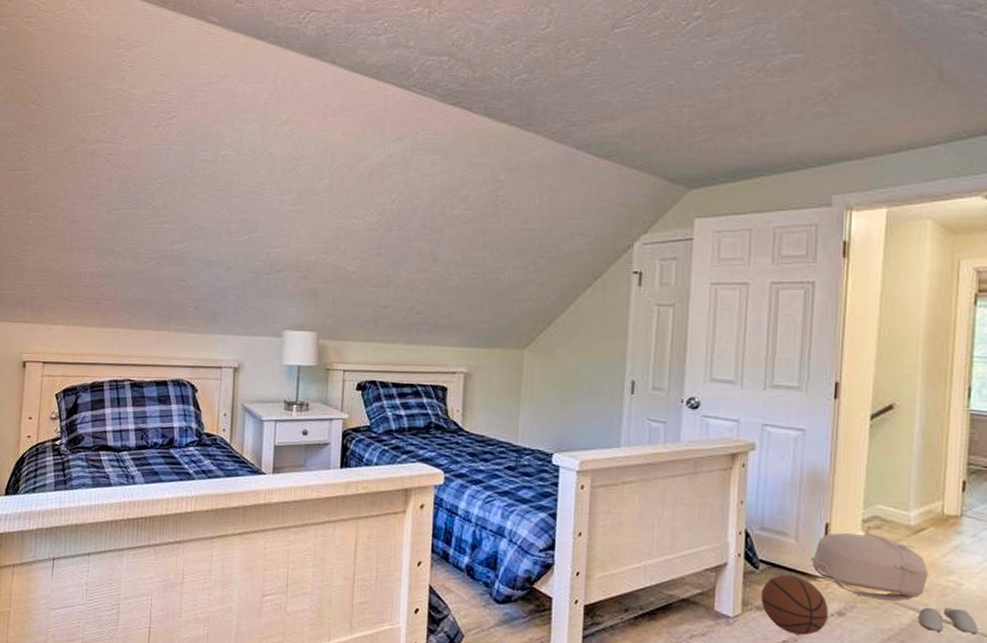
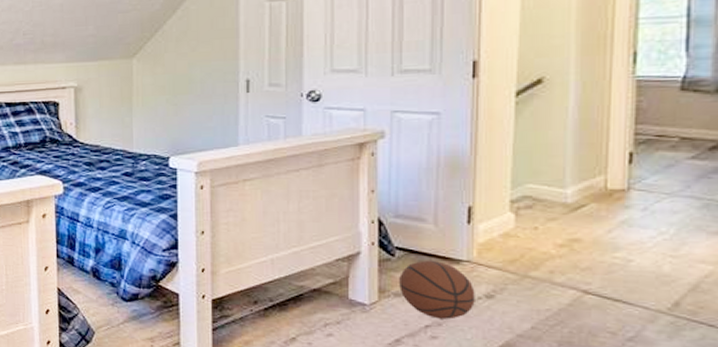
backpack: present [810,533,929,601] -> none [452,214,591,281]
slippers: present [918,607,979,634] -> none [580,285,653,310]

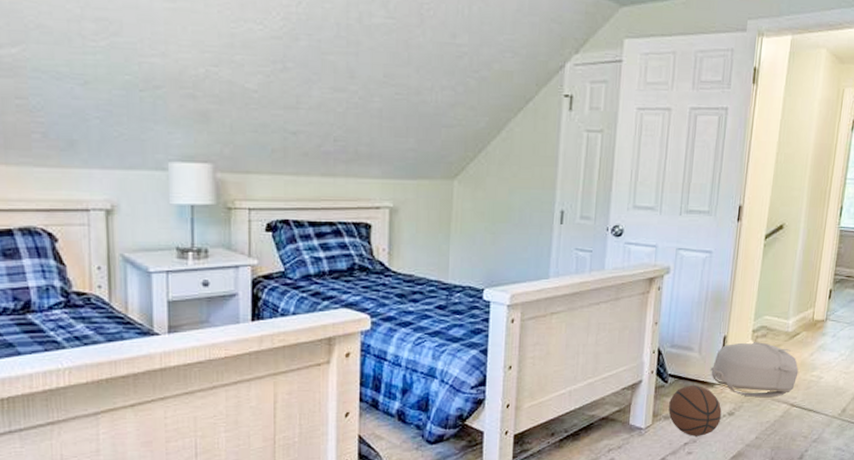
backpack: none [452,214,591,281] -> present [710,342,799,398]

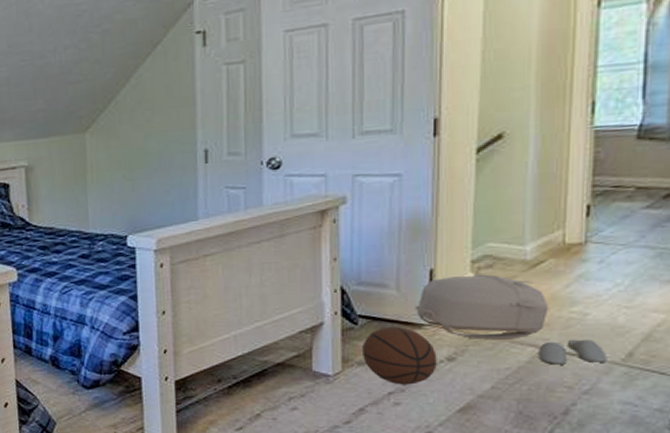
slippers: none [788,397,831,419] -> present [538,339,608,365]

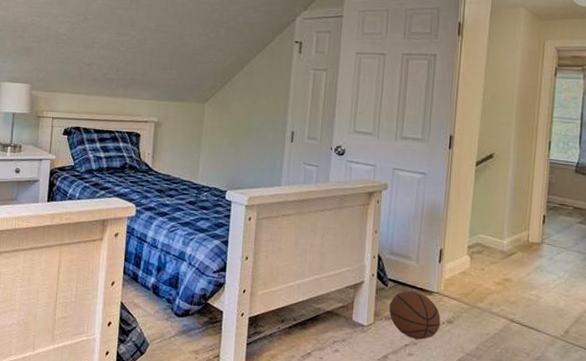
backpack: present [415,274,549,340] -> none [428,257,517,311]
slippers: present [538,339,608,365] -> none [508,315,552,336]

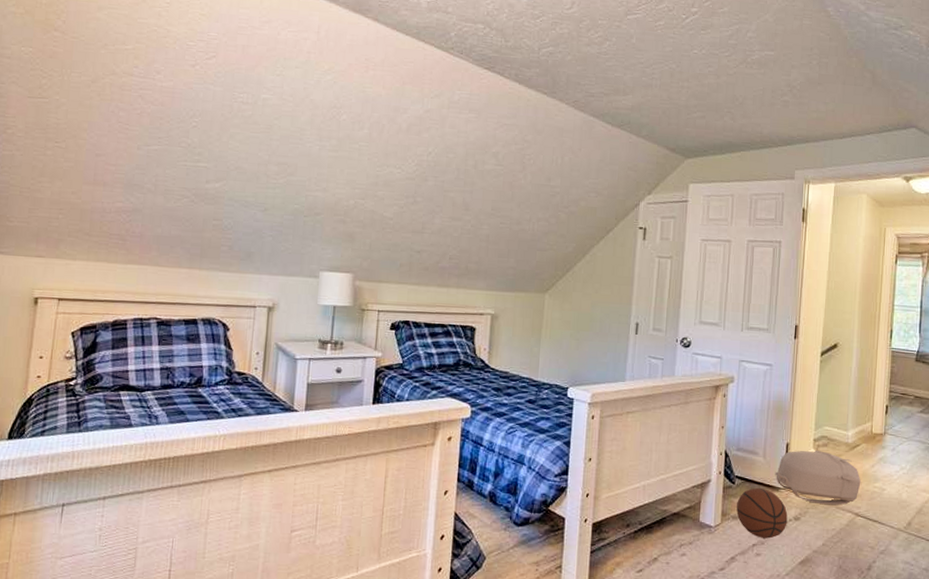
backpack: none [428,257,517,311] -> present [775,450,861,506]

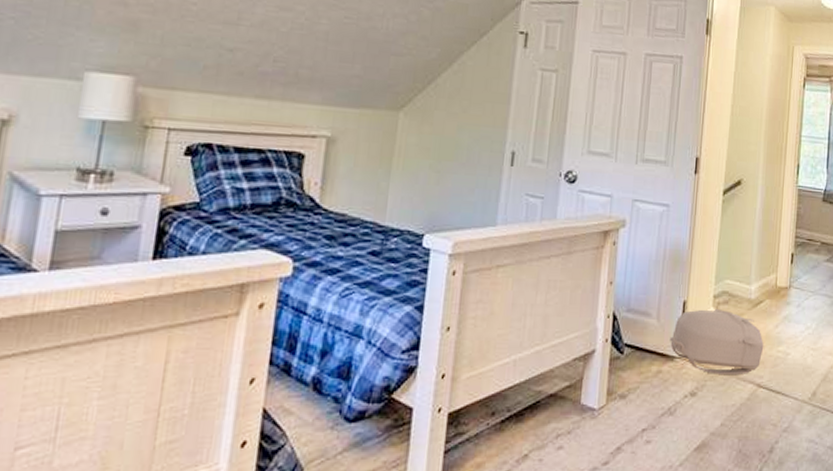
basketball: present [736,487,788,539] -> none [624,357,683,421]

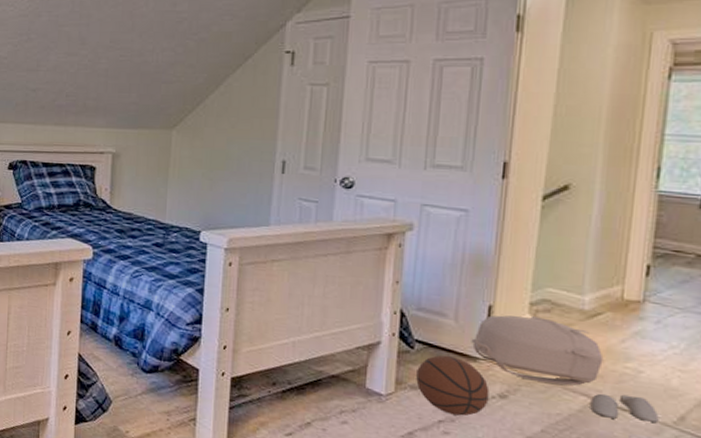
basketball: none [624,357,683,421] -> present [416,355,490,416]
slippers: none [755,377,800,402] -> present [590,393,659,423]

